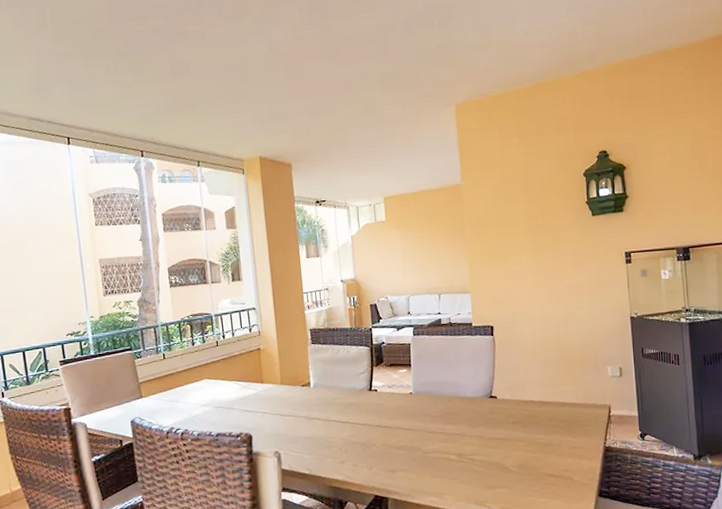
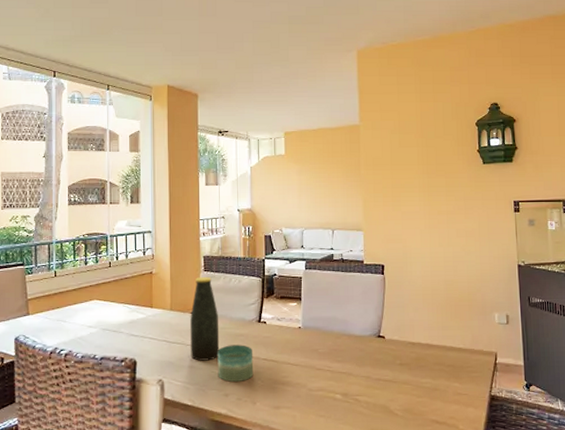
bottle: none [301,349,333,432] -> present [190,277,220,361]
candle: none [330,413,368,450] -> present [217,345,254,382]

